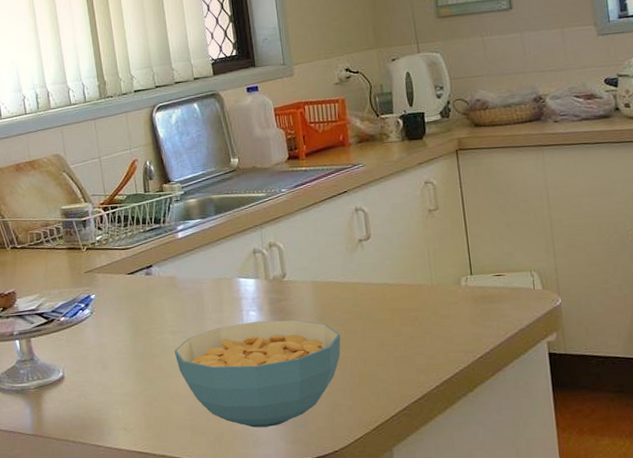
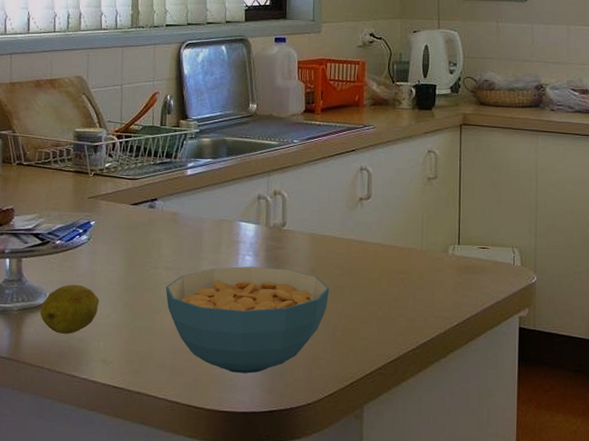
fruit: none [56,357,112,407] -> present [40,284,100,334]

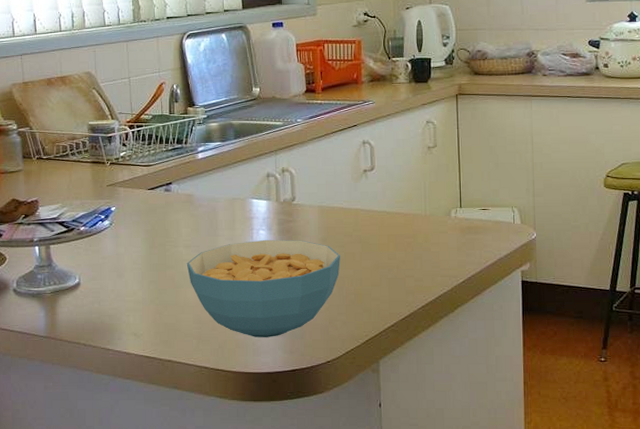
fruit: present [40,284,100,334] -> none [71,266,126,312]

